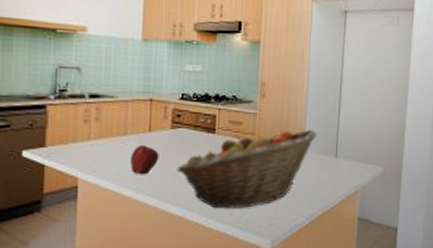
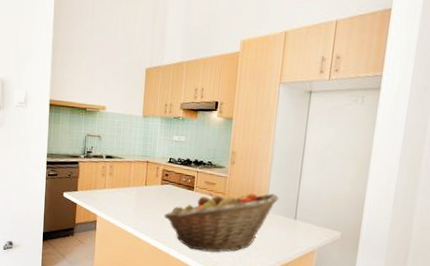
apple: present [130,144,159,175] -> none [131,195,152,218]

